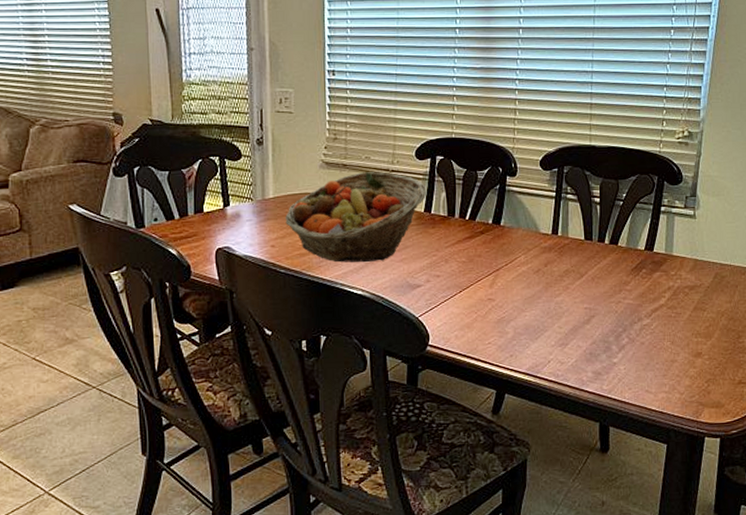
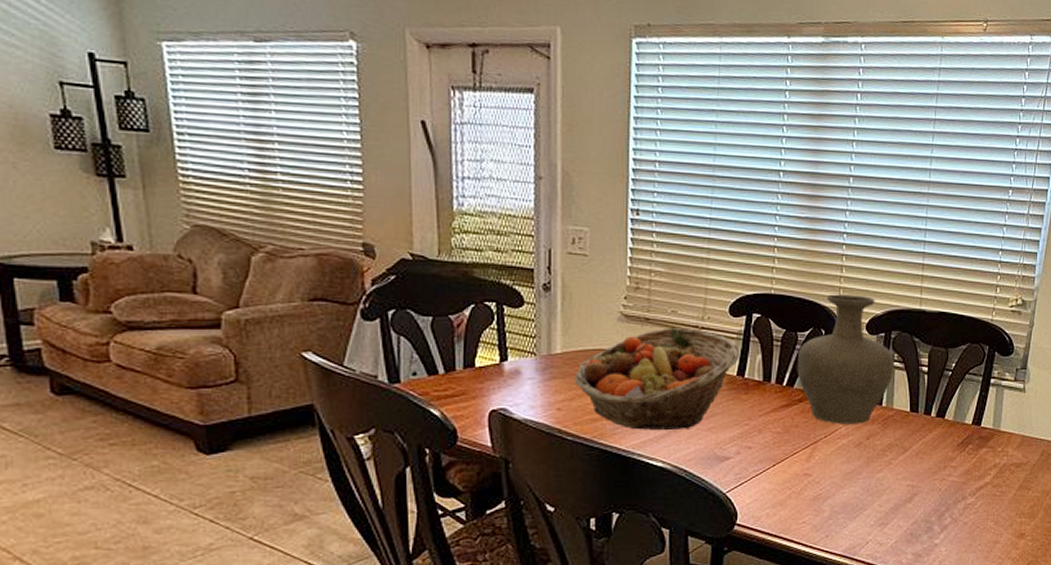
vase: none [477,135,568,253] -> present [797,294,895,424]

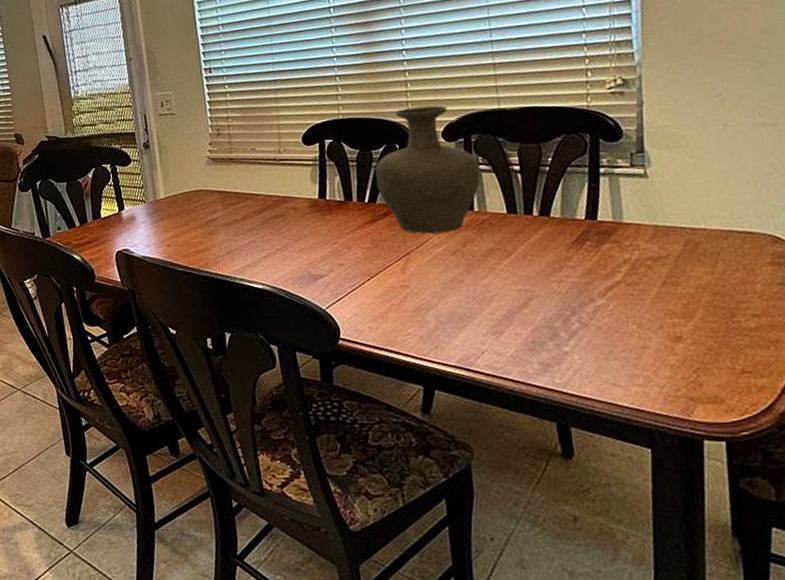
fruit basket: present [575,328,741,431] -> none [178,162,320,257]

